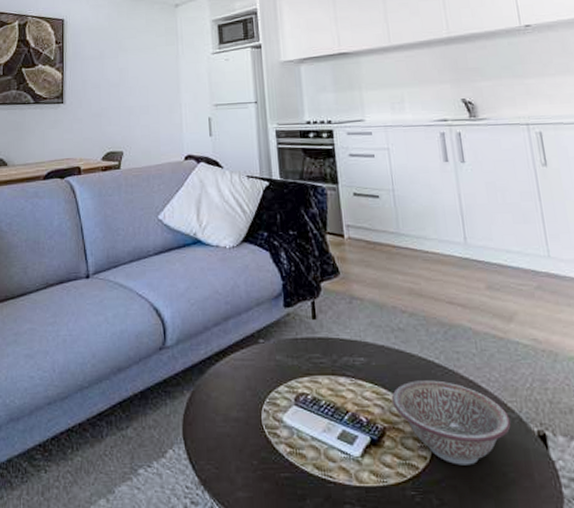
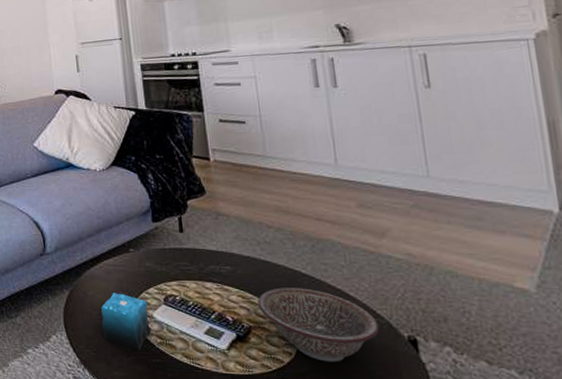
candle: none [226,393,280,464] -> present [101,293,151,351]

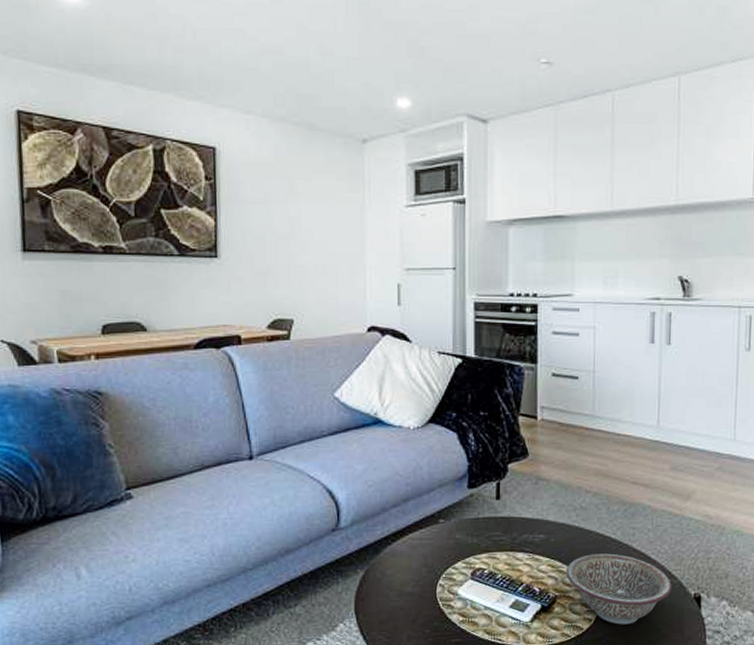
candle: present [101,293,151,351] -> none [399,570,453,633]

